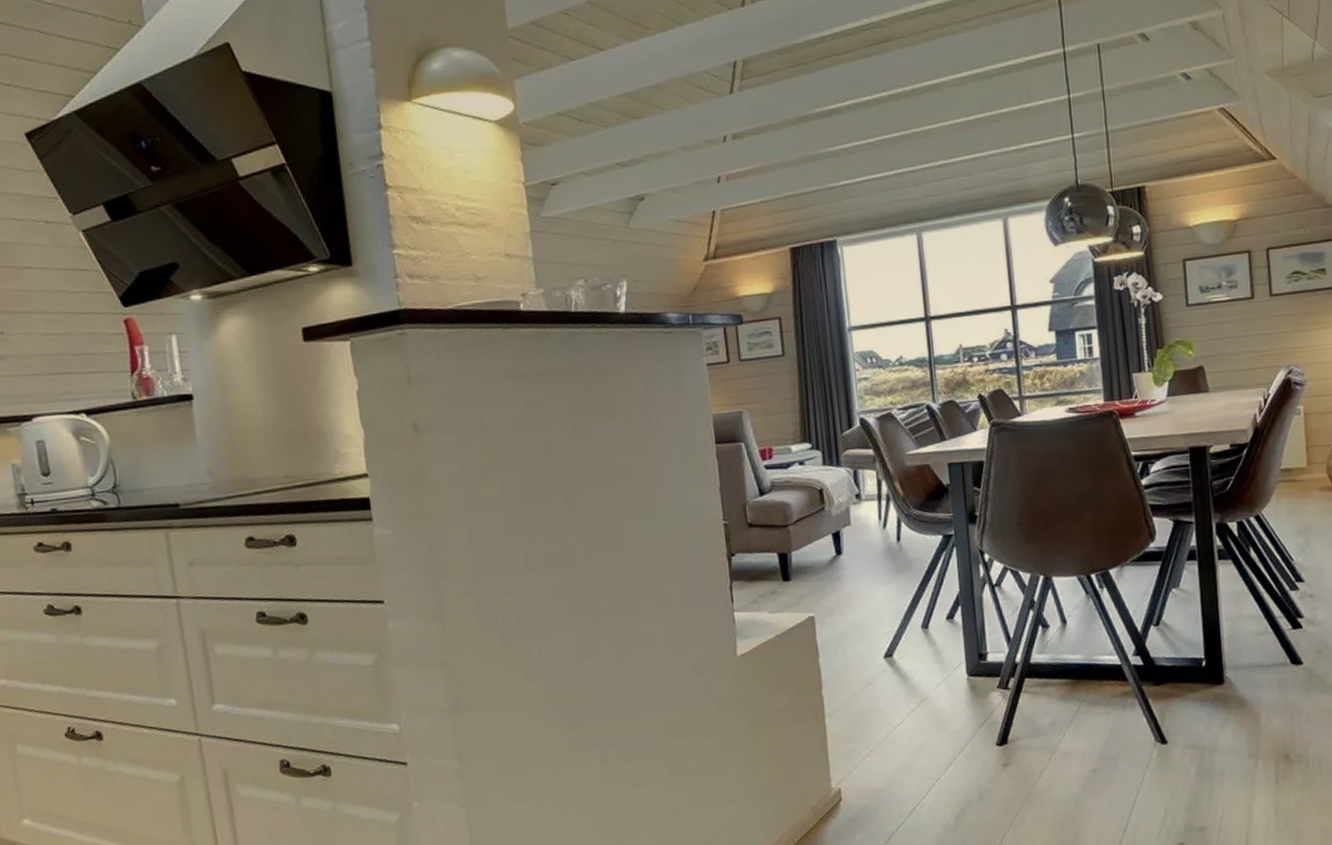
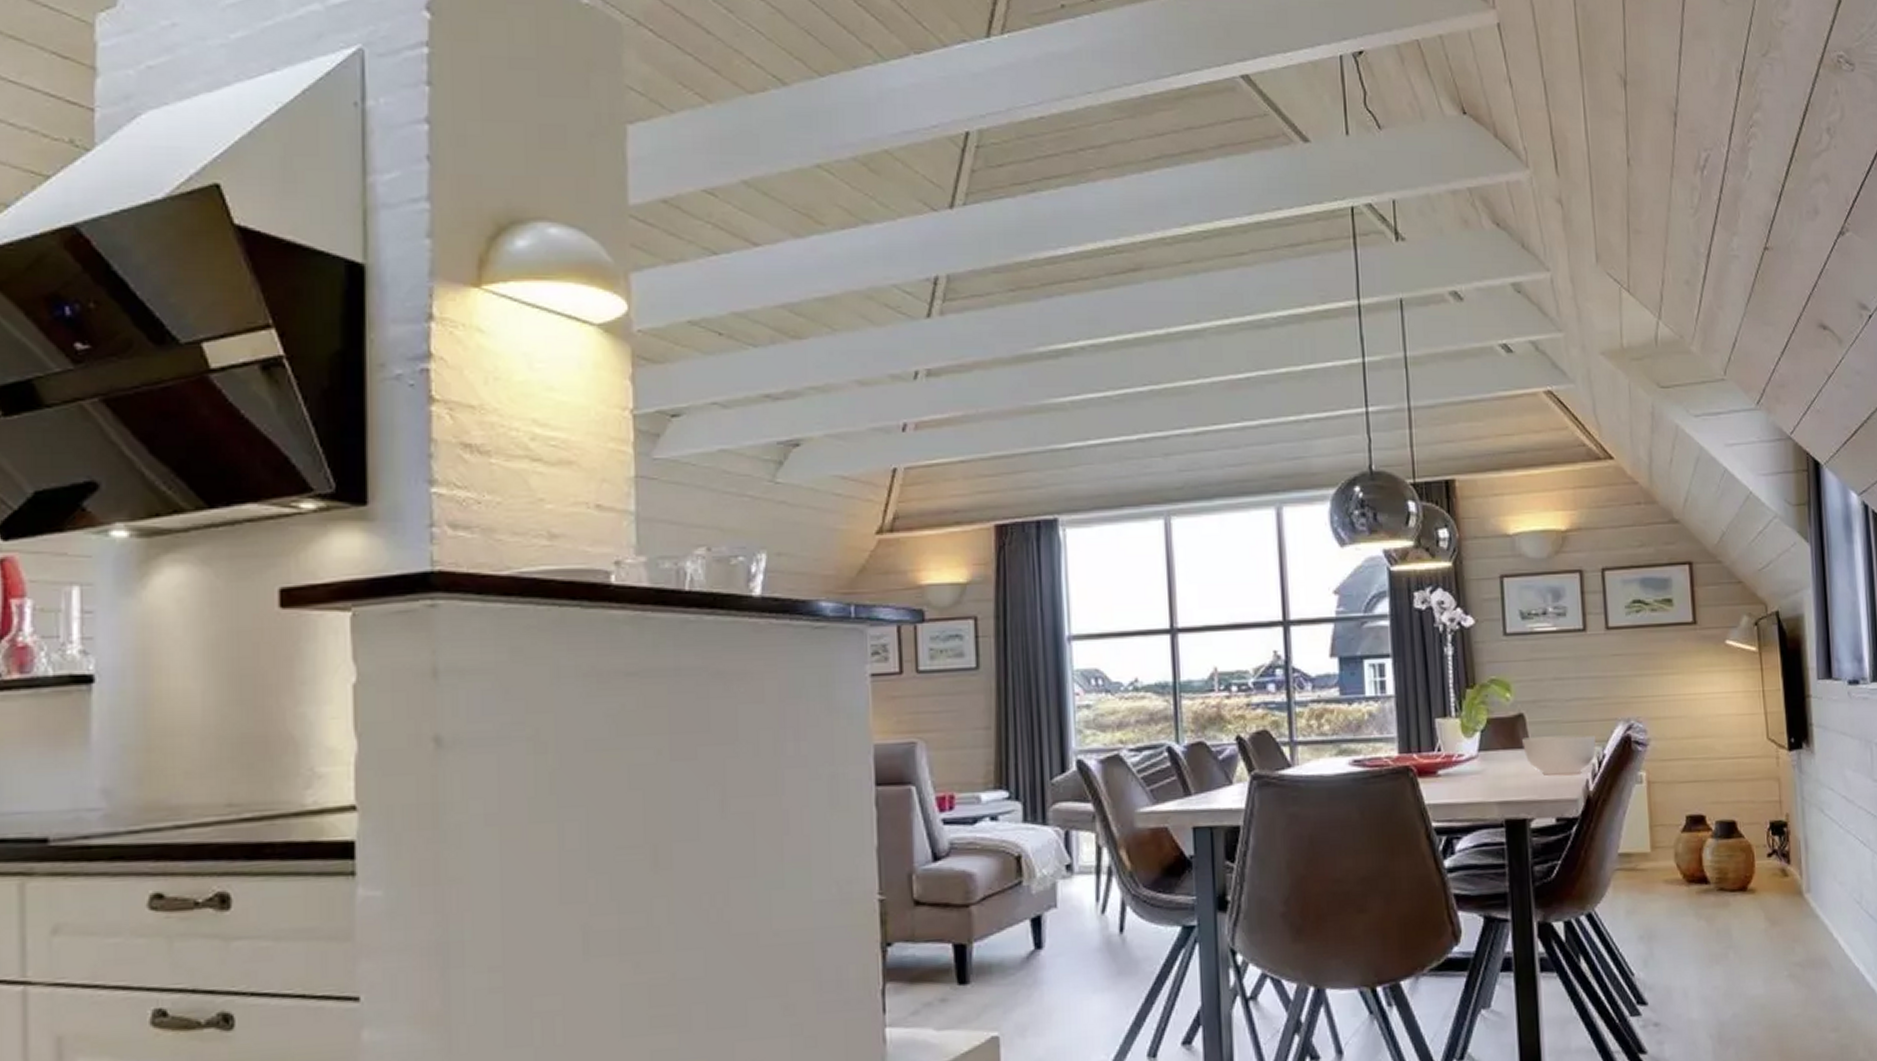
bowl: none [1202,379,1263,412] -> present [1522,734,1596,776]

